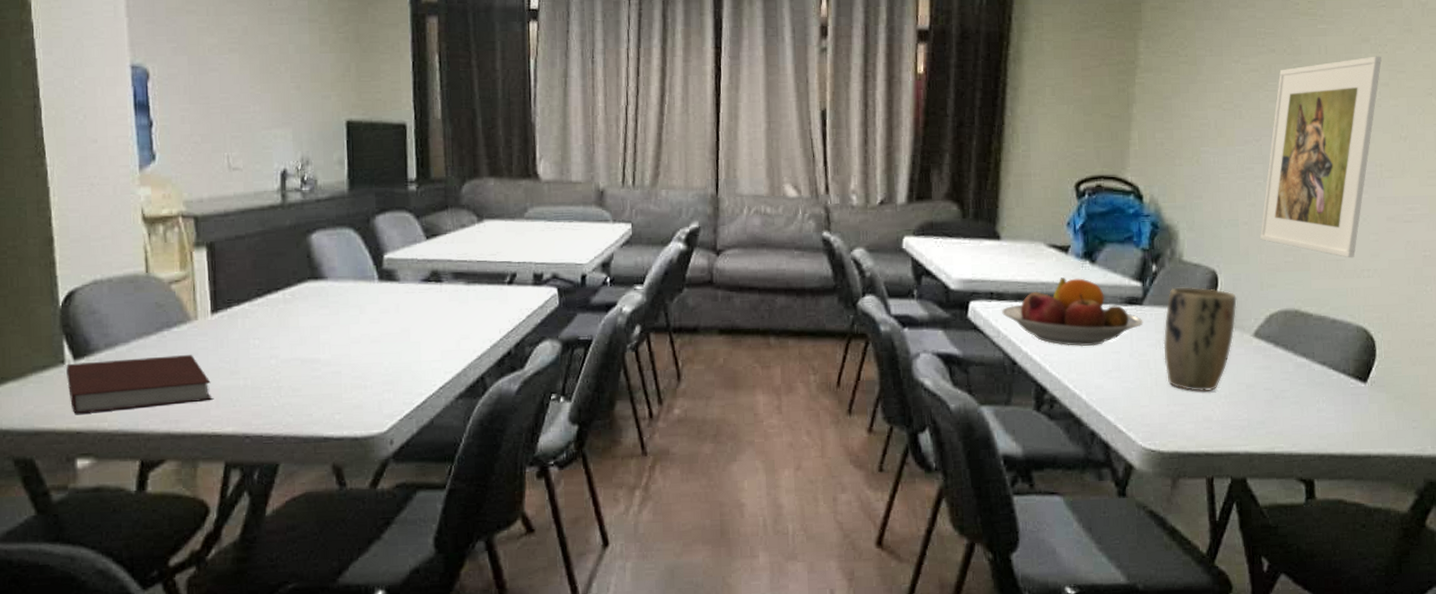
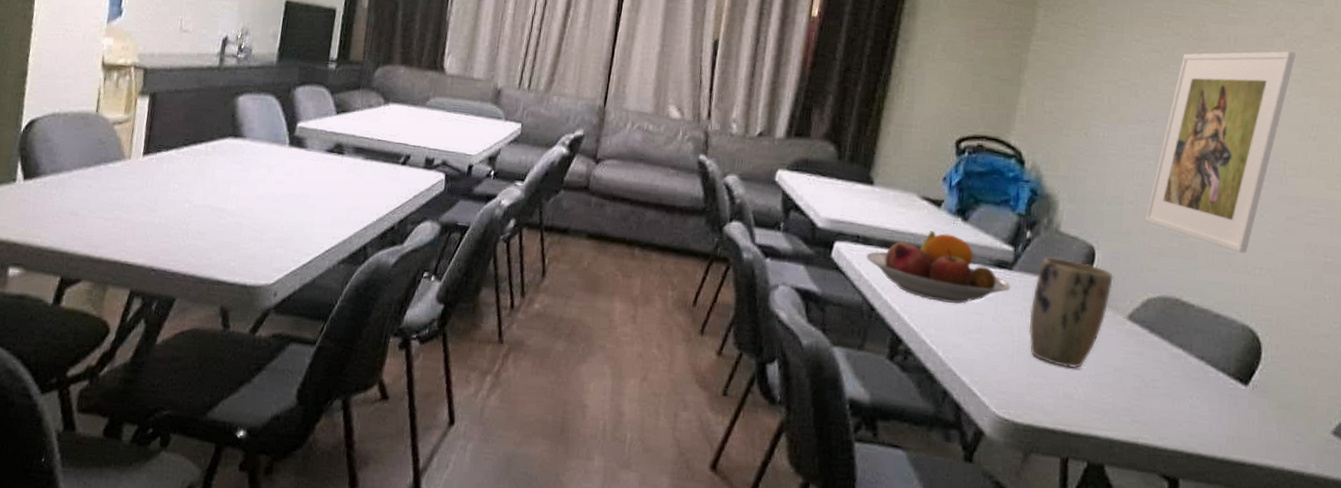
notebook: present [66,355,211,414] -> none [14,182,132,233]

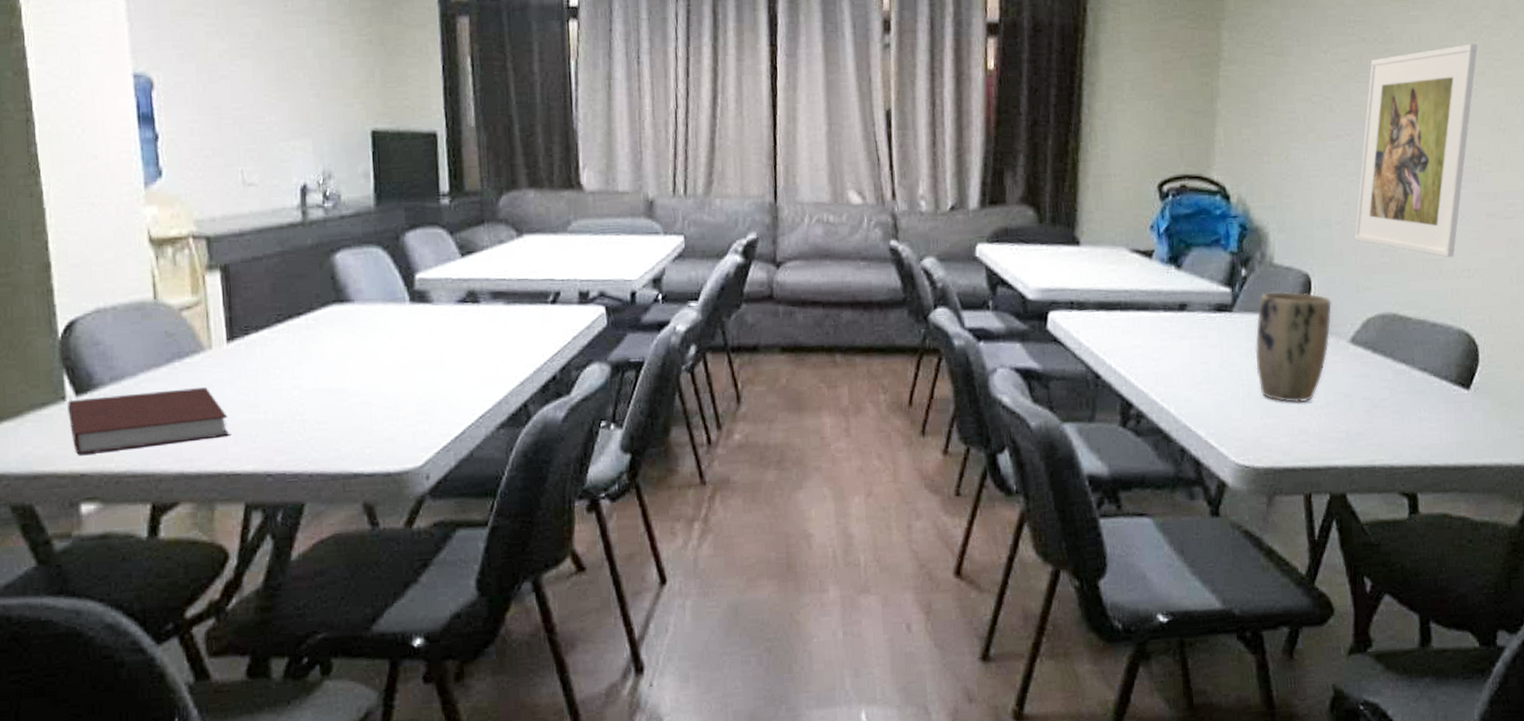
notebook: none [14,182,132,233] -> present [67,387,229,455]
fruit bowl: present [866,231,1011,304] -> none [1083,284,1234,358]

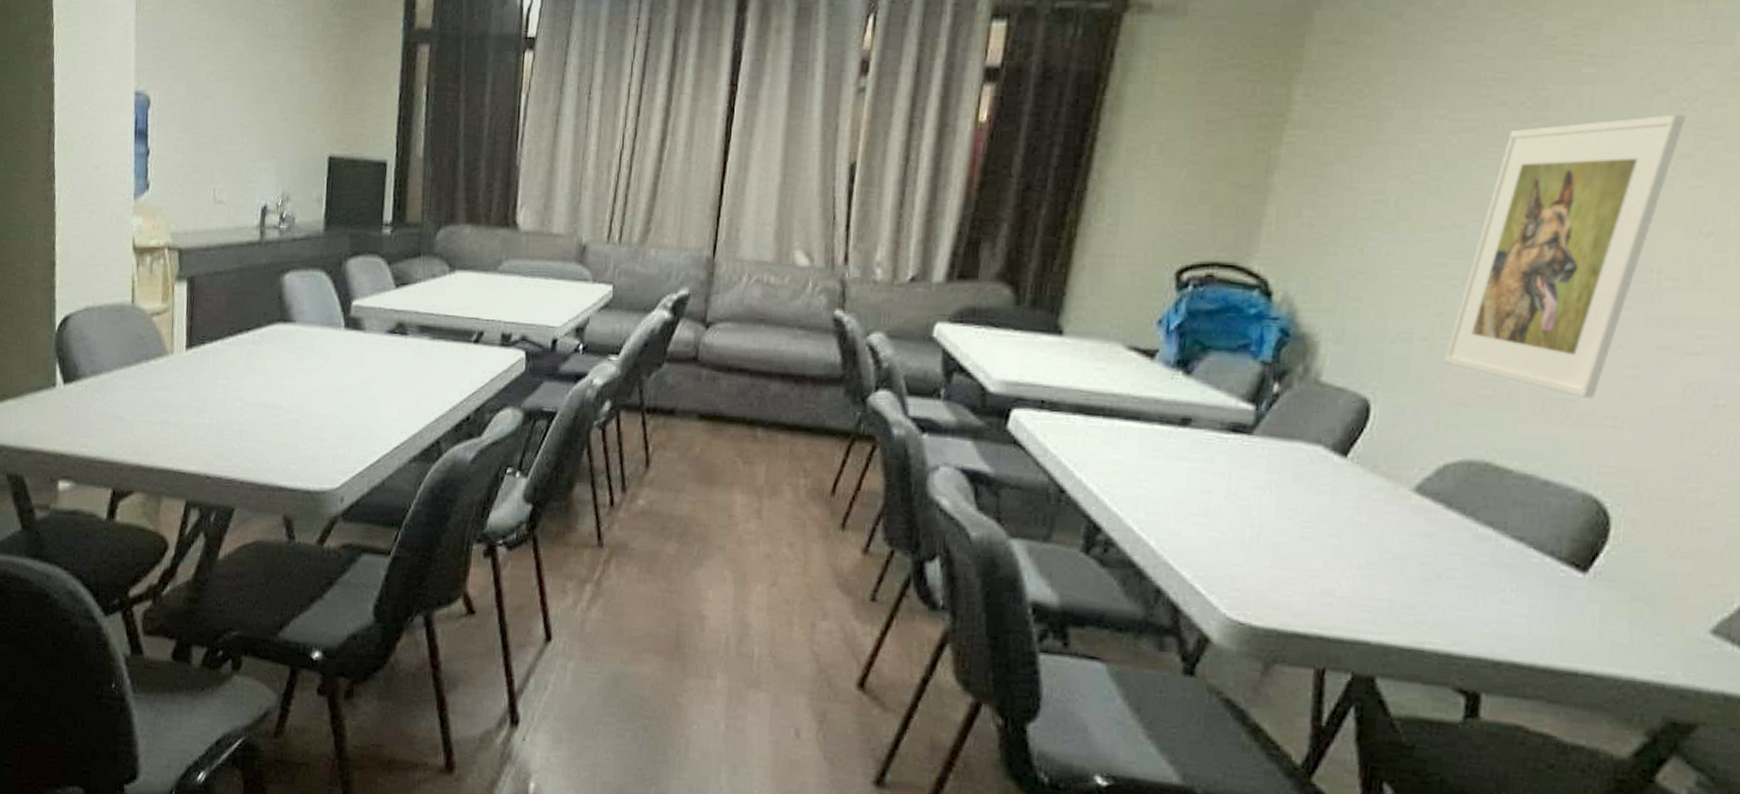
notebook: present [67,387,229,455] -> none [56,387,180,437]
plant pot: present [1255,291,1332,403] -> none [1273,415,1395,557]

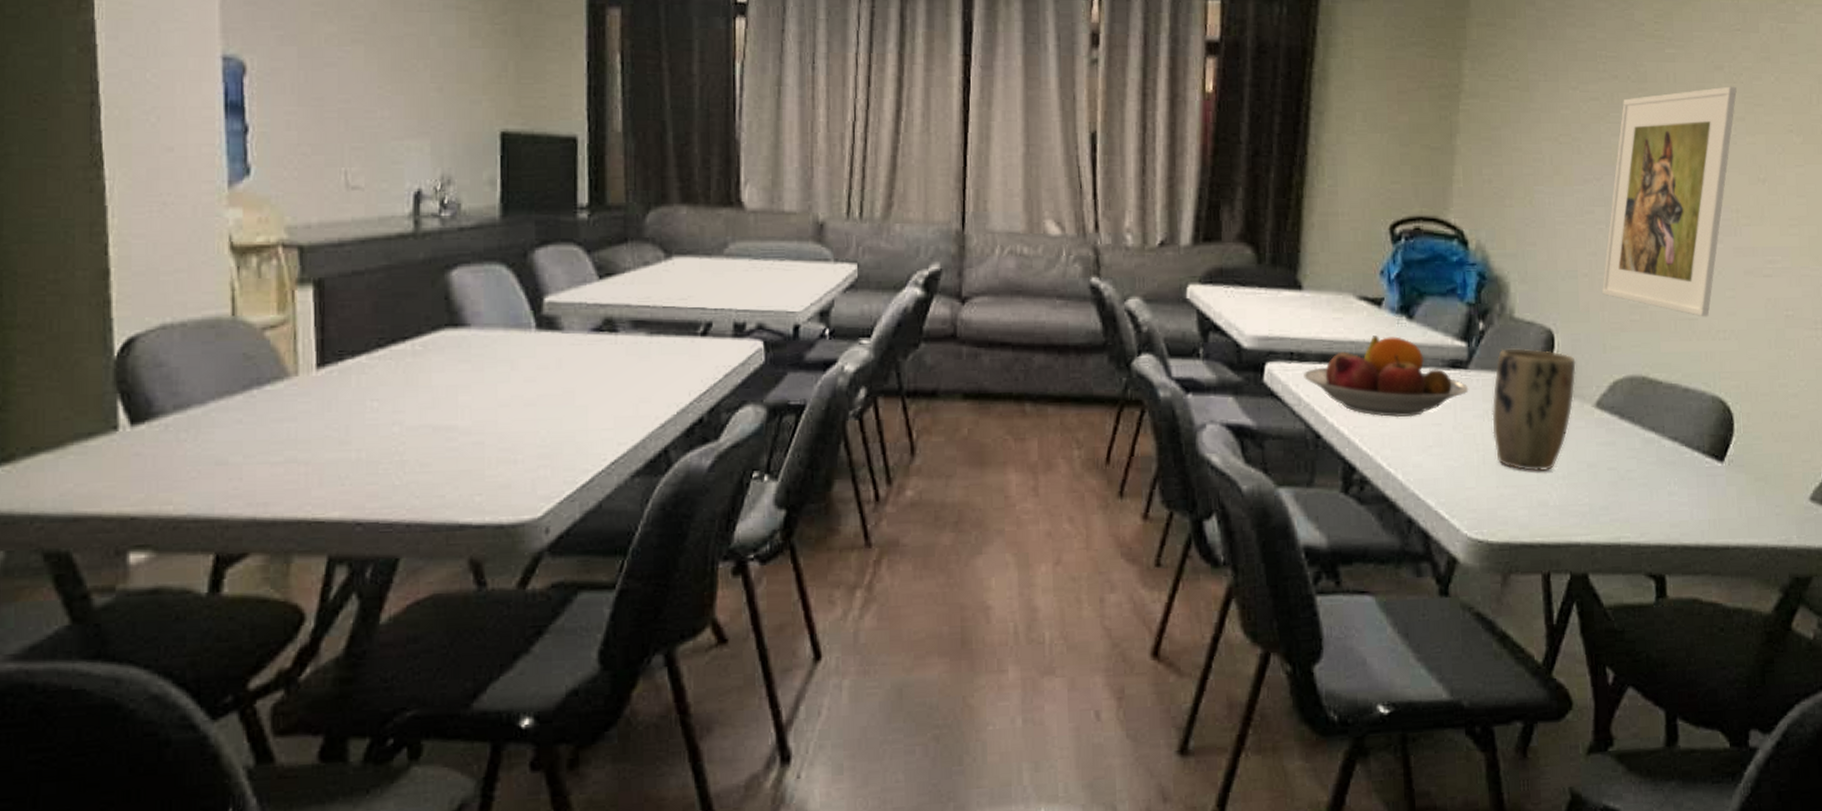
fruit bowl: none [1053,390,1251,481] -> present [1304,335,1469,418]
plant pot: none [1273,415,1395,557] -> present [1492,348,1576,471]

